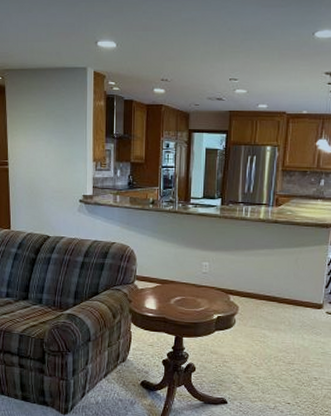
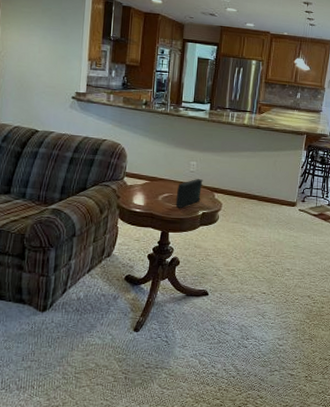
speaker: none [188,279,217,312] -> present [175,178,203,208]

